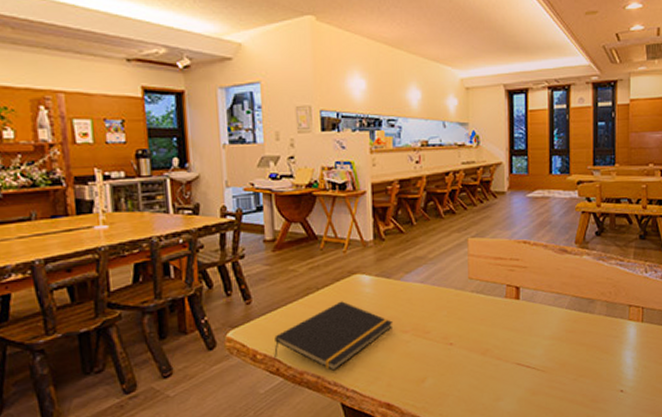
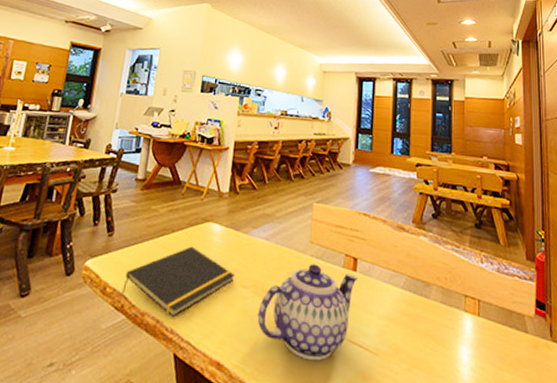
teapot: none [422,299,522,387] -> present [257,263,358,361]

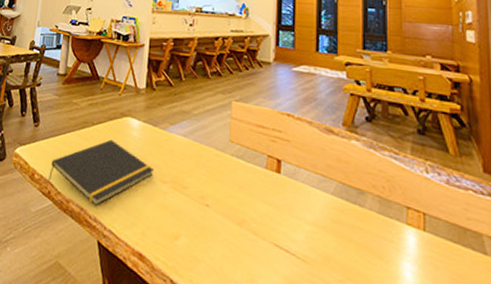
teapot: present [257,263,358,361] -> none [177,163,283,262]

